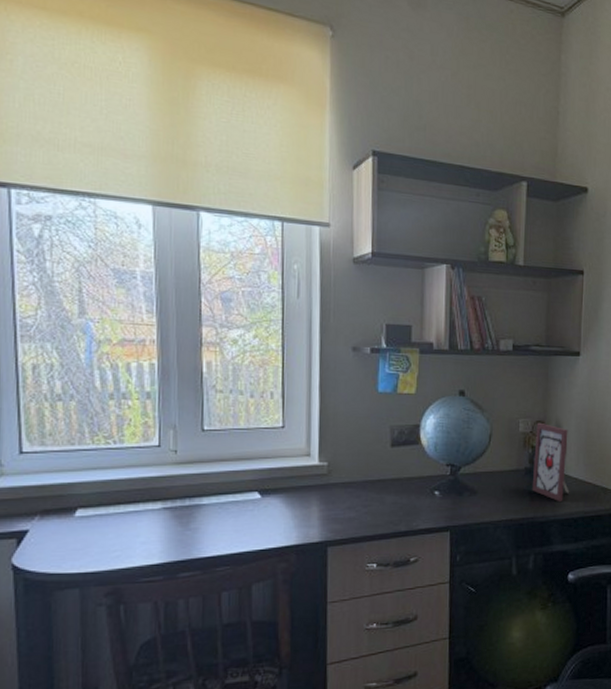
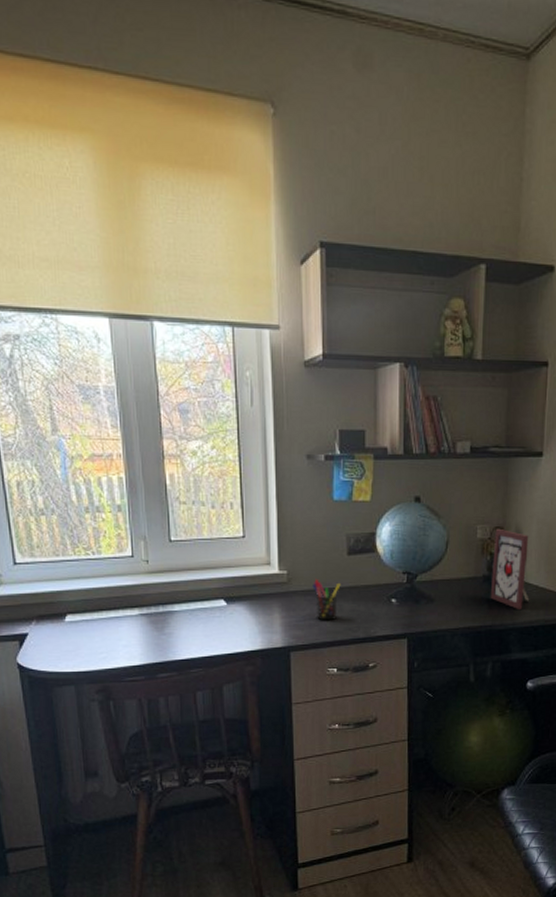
pen holder: none [354,471,383,514] -> present [312,579,341,621]

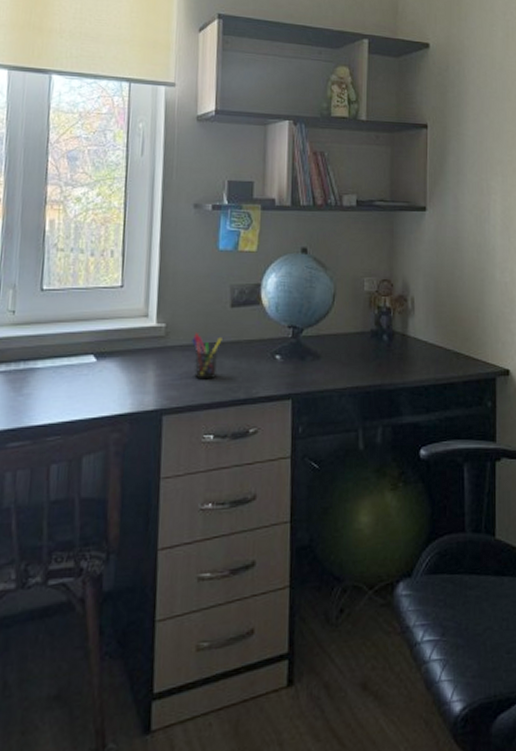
picture frame: present [490,529,530,609] -> none [378,282,420,367]

